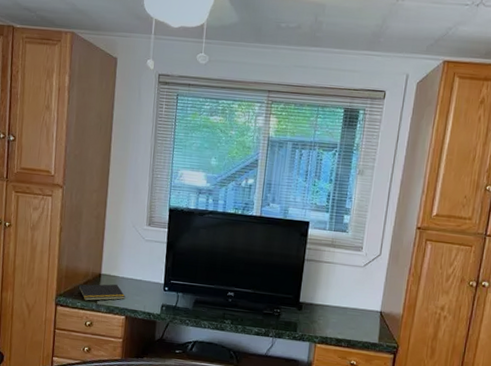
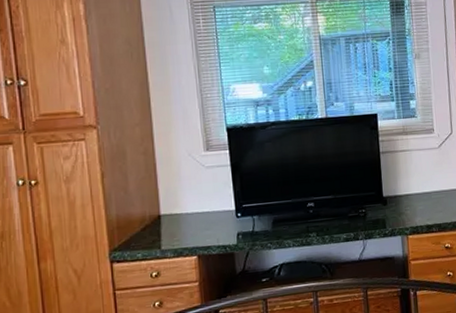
notepad: present [77,284,126,301] -> none [134,222,194,249]

